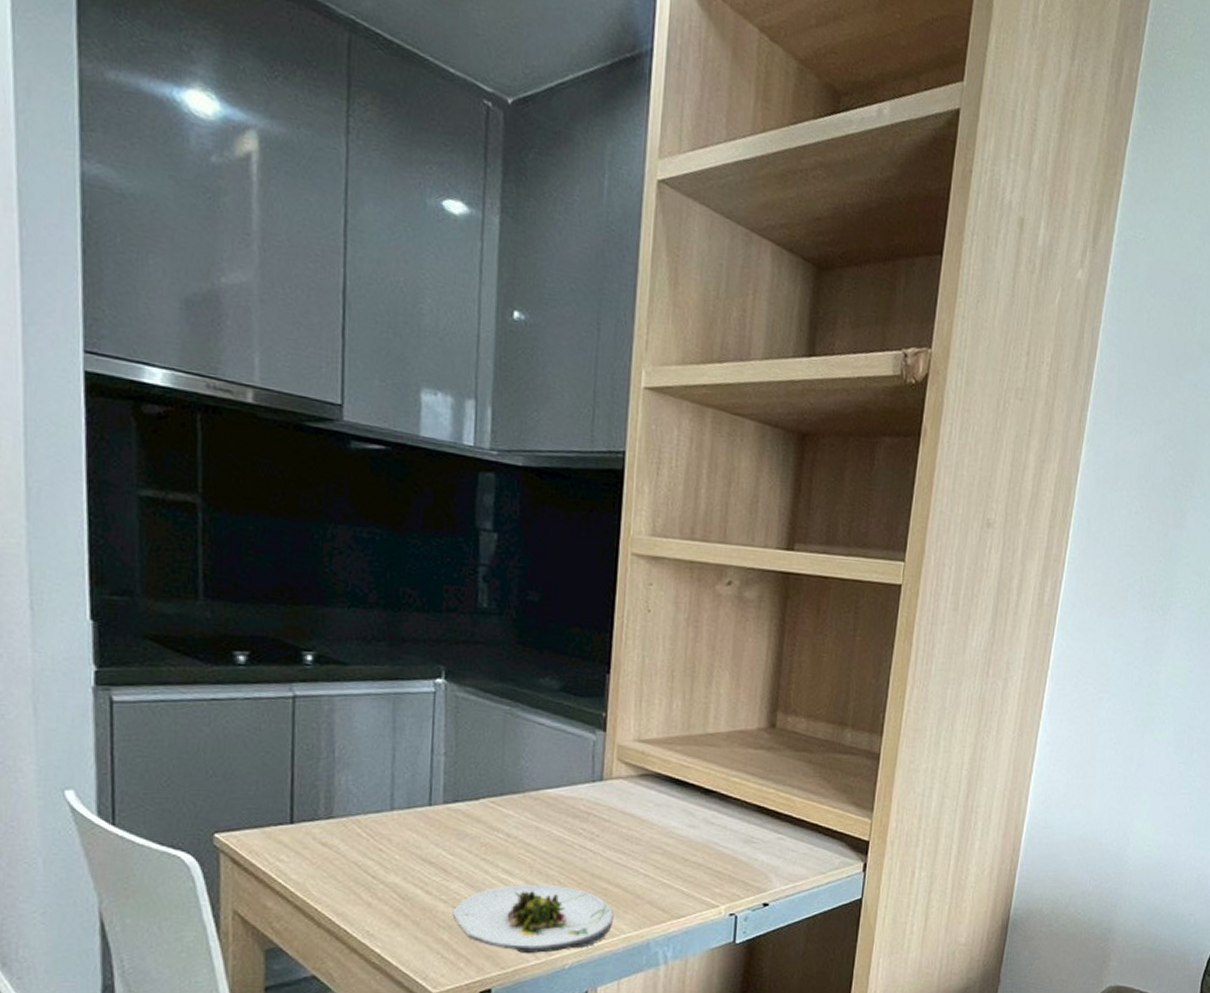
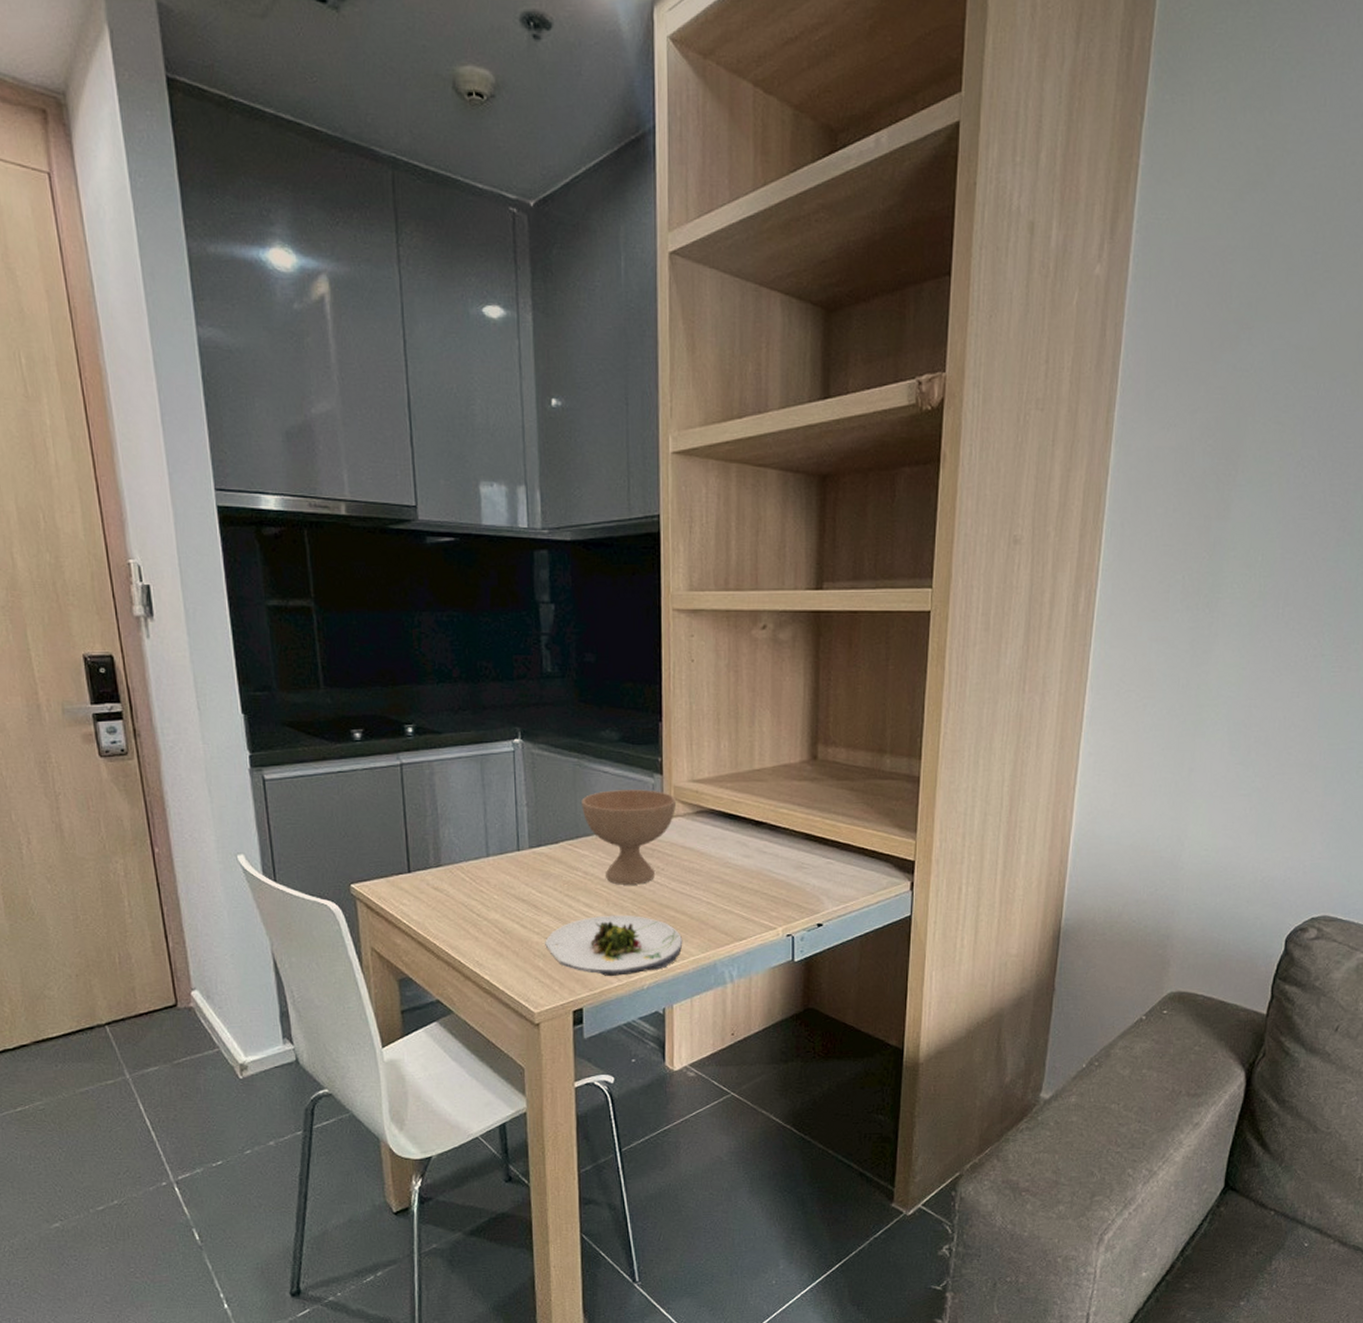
bowl: none [510,744,618,851] -> present [582,789,676,885]

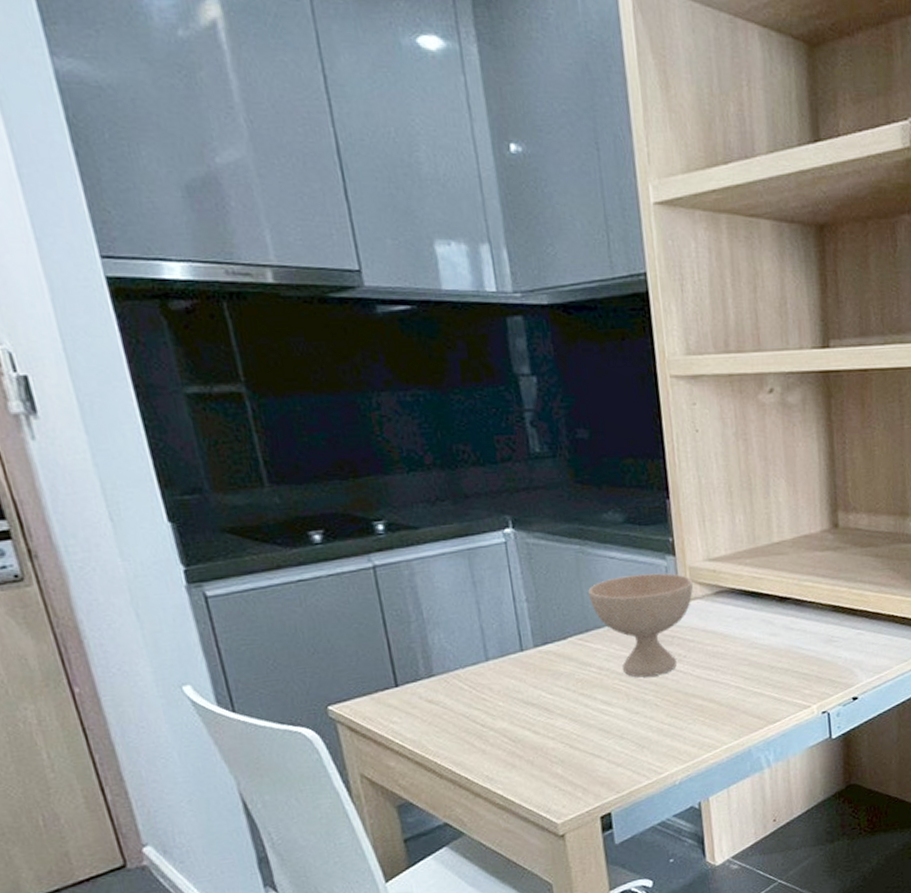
salad plate: present [545,914,683,976] -> none [562,708,714,776]

